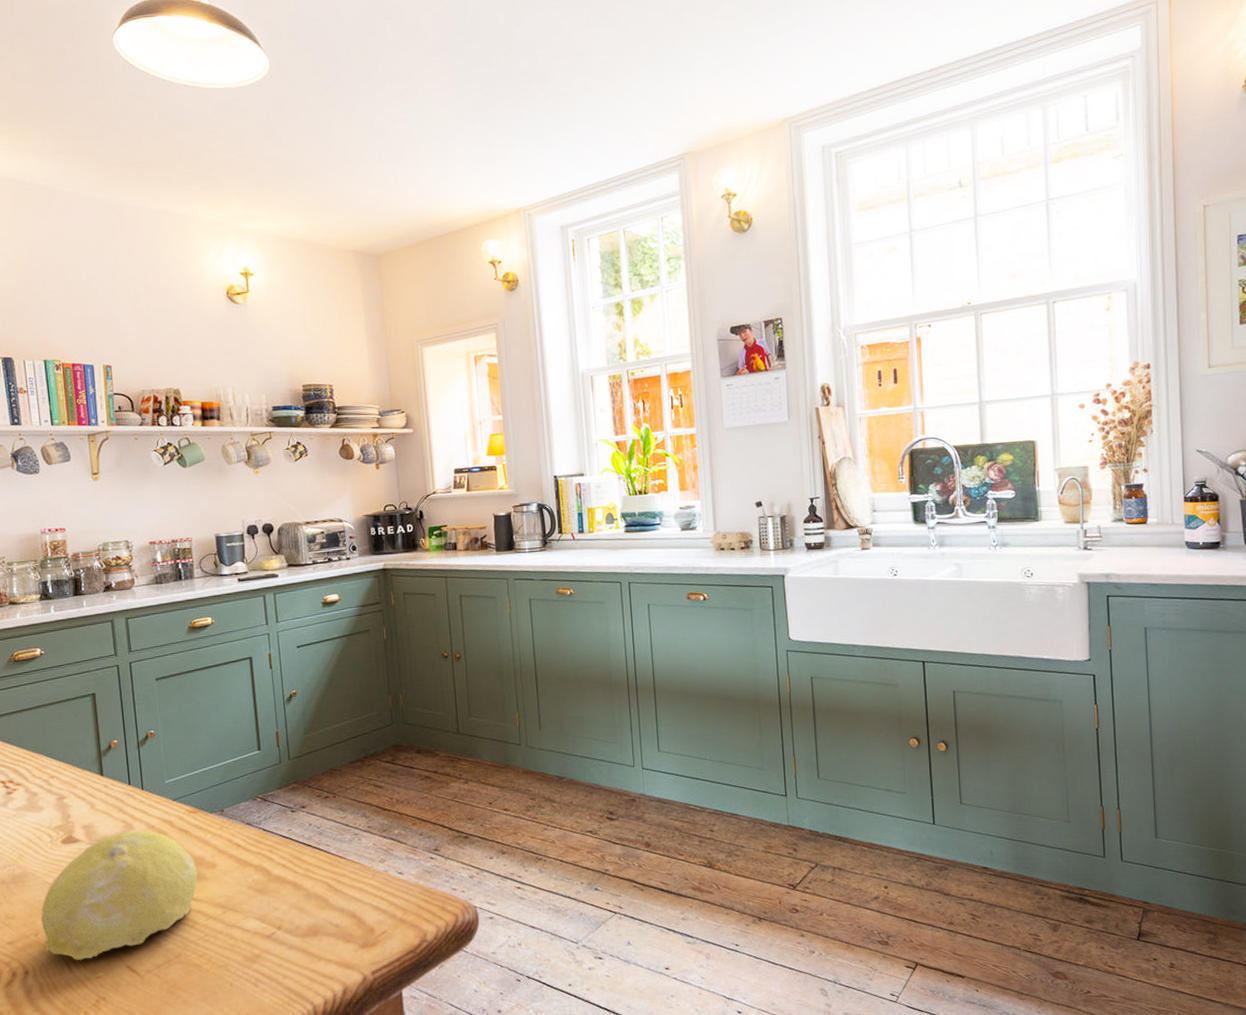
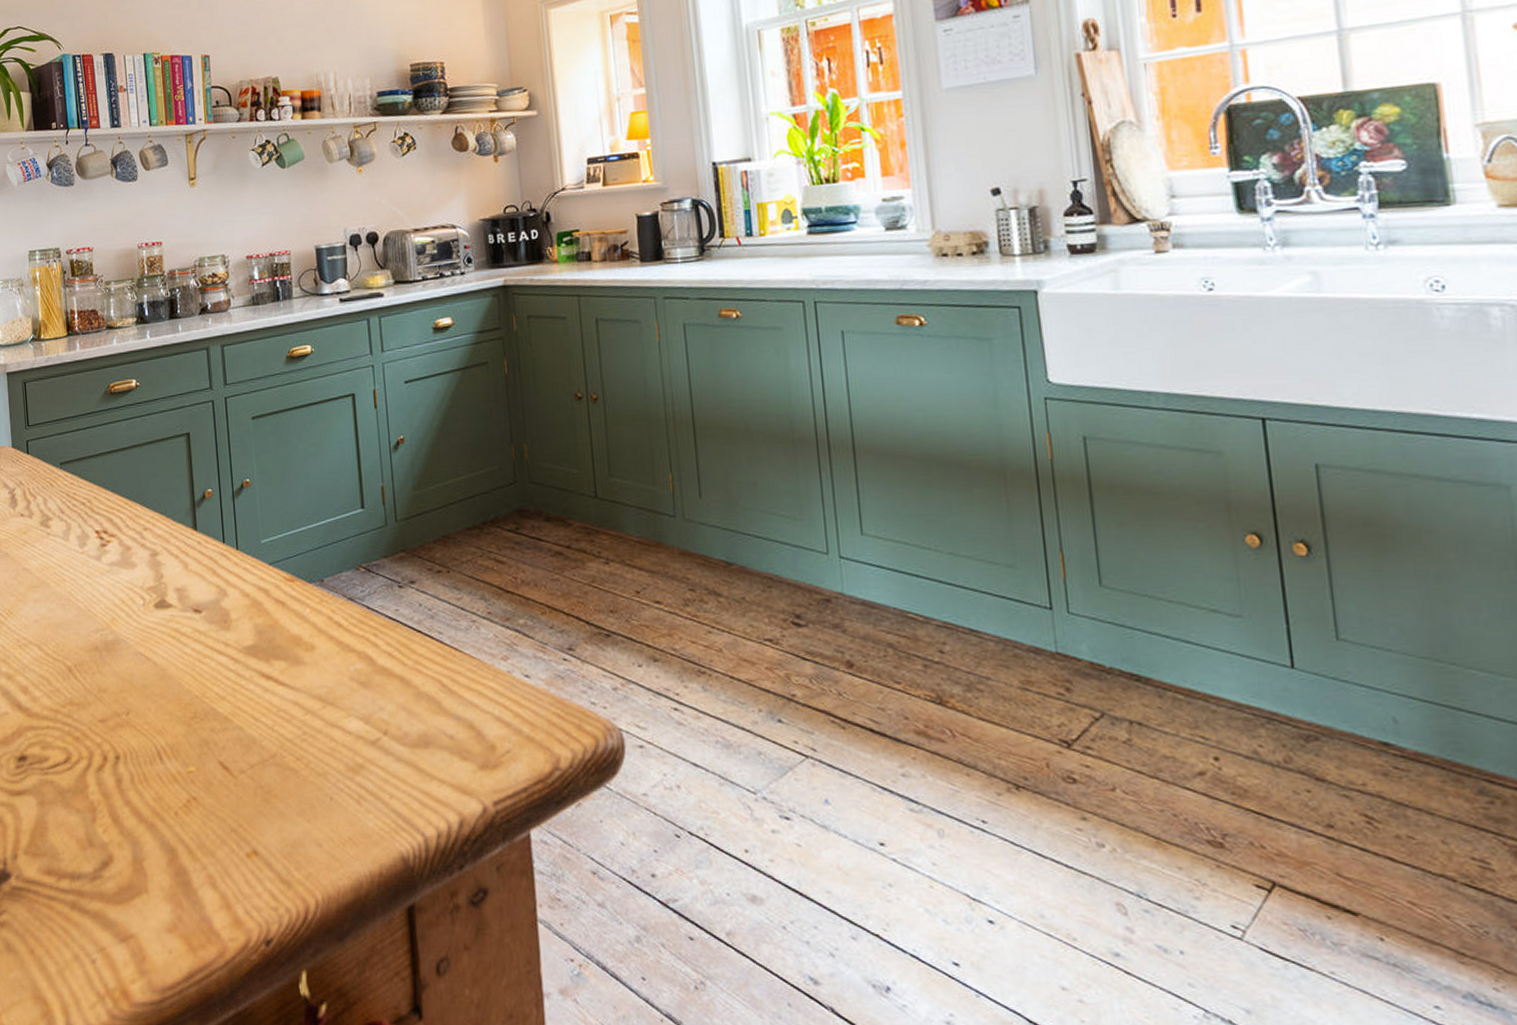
fruit: present [40,830,198,960] -> none [132,598,296,749]

